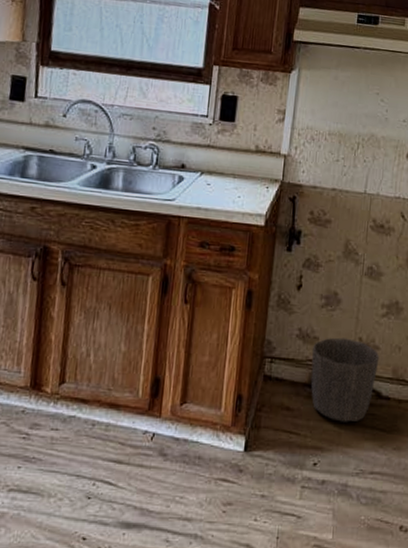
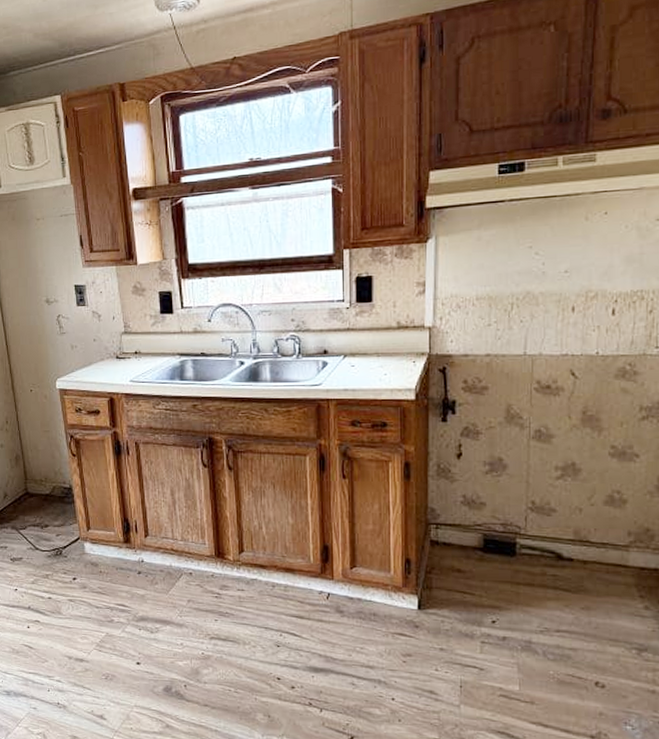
waste basket: present [311,337,380,422] -> none [479,502,557,583]

